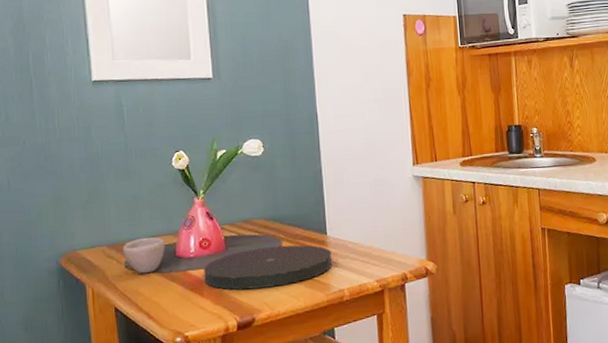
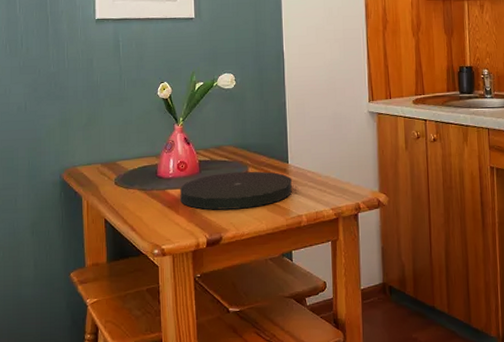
cup: present [122,237,166,274] -> none [113,158,149,191]

